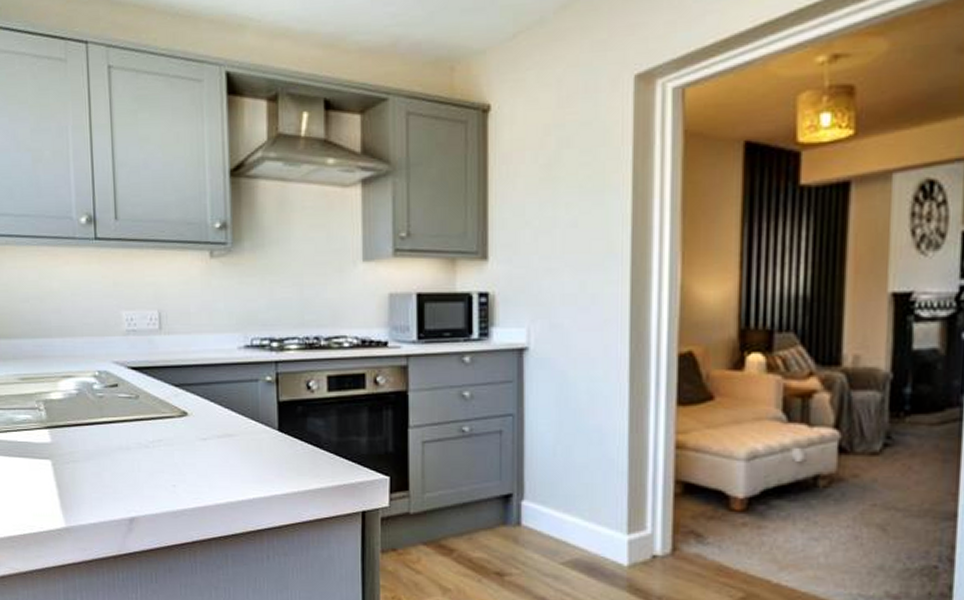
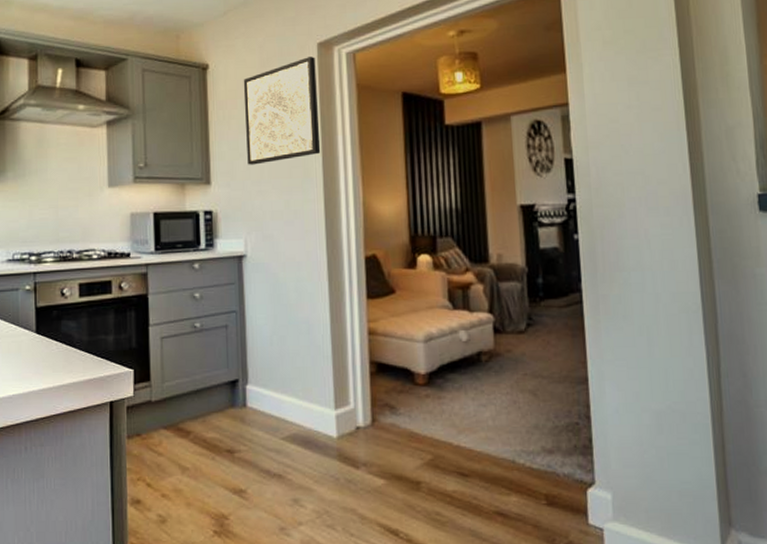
wall art: none [534,93,631,236] -> present [243,57,321,165]

